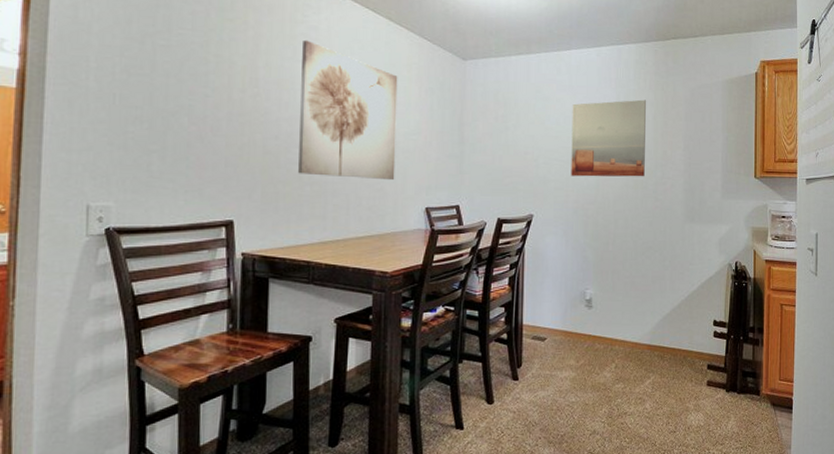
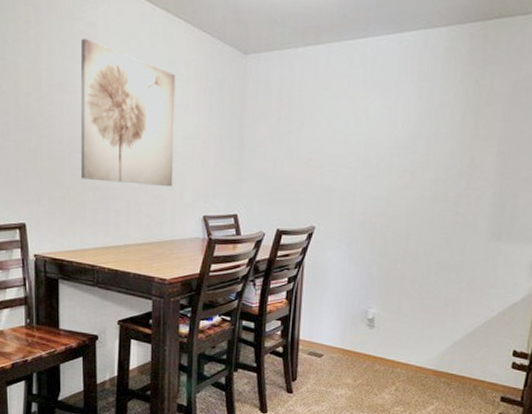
wall art: present [571,99,647,177] -> none [359,95,456,188]

